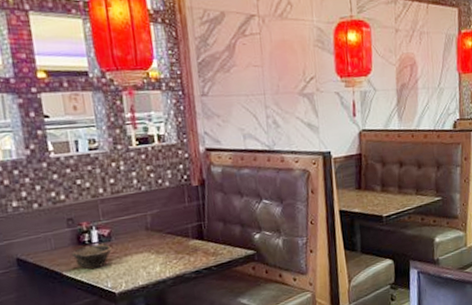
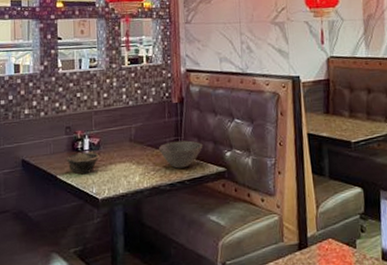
bowl: none [179,225,230,255] -> present [158,140,203,169]

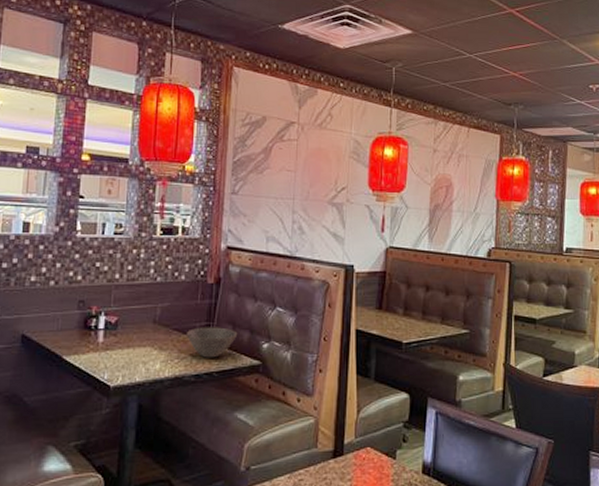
bowl: present [66,152,99,175] -> none [75,332,116,357]

